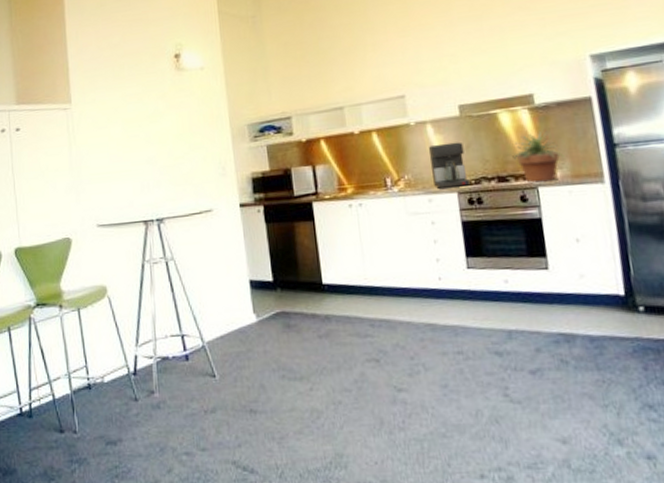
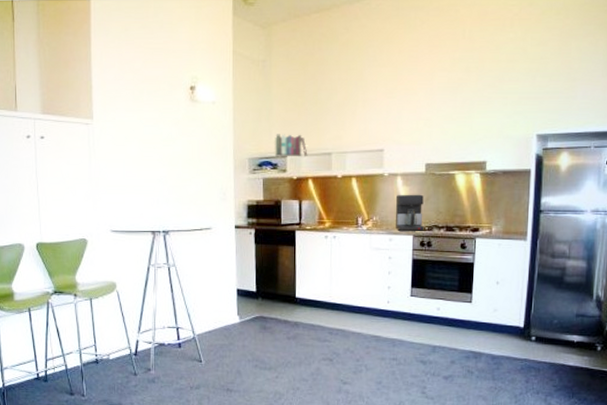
books: none [274,91,316,120] -> present [274,134,308,157]
potted plant: present [512,132,564,184] -> none [461,193,501,236]

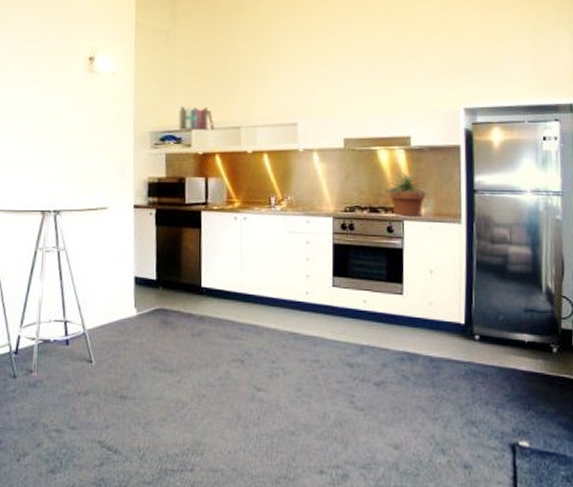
coffee maker: present [396,194,424,232] -> none [313,171,345,213]
potted plant: none [461,193,501,236] -> present [385,171,430,218]

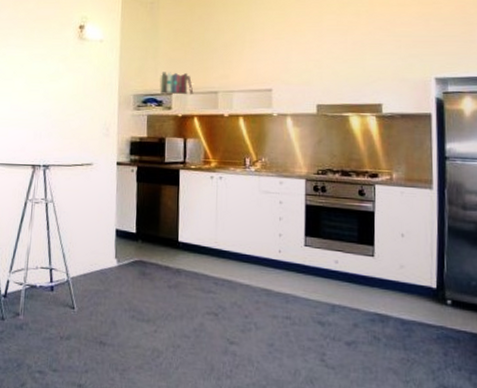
potted plant: present [385,171,430,218] -> none [357,137,401,182]

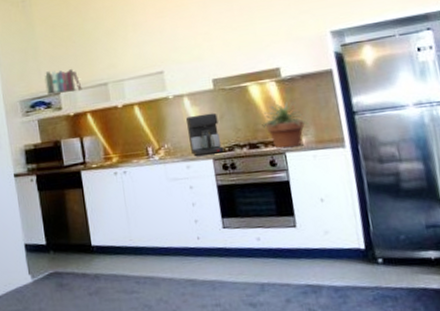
coffee maker: none [286,135,317,175] -> present [186,113,224,157]
potted plant: none [357,137,401,182] -> present [262,102,309,149]

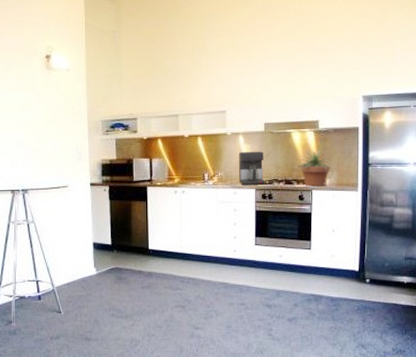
books: present [44,69,83,96] -> none [125,98,157,119]

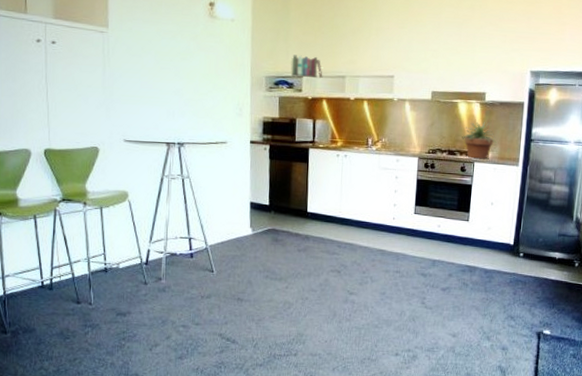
books: none [125,98,157,119] -> present [290,55,323,78]
coffee maker: present [239,151,265,186] -> none [403,118,429,154]

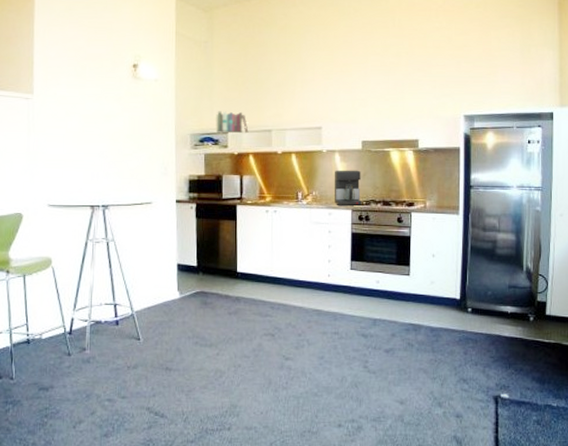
coffee maker: none [403,118,429,154] -> present [335,170,362,206]
potted plant: present [462,122,497,160] -> none [396,170,434,210]

